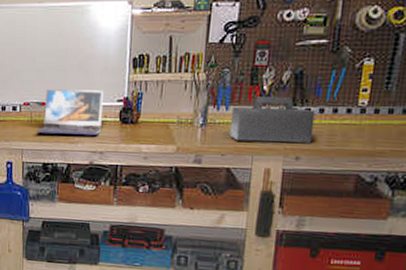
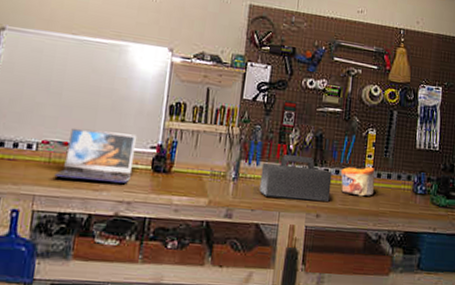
can: none [326,103,372,136] -> present [340,166,375,197]

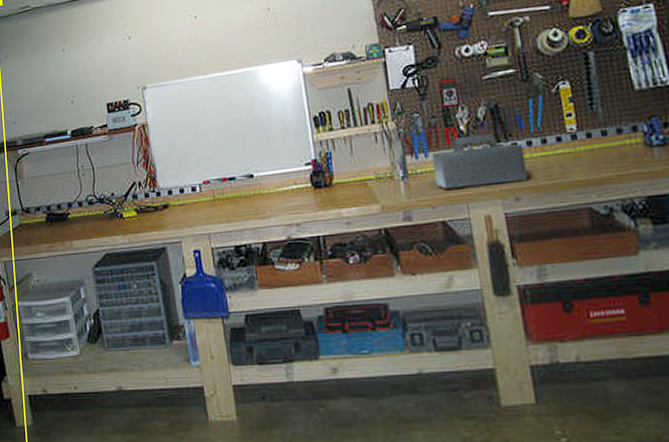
laptop: present [54,128,136,184] -> none [222,156,293,213]
can: present [340,166,375,197] -> none [533,128,588,167]

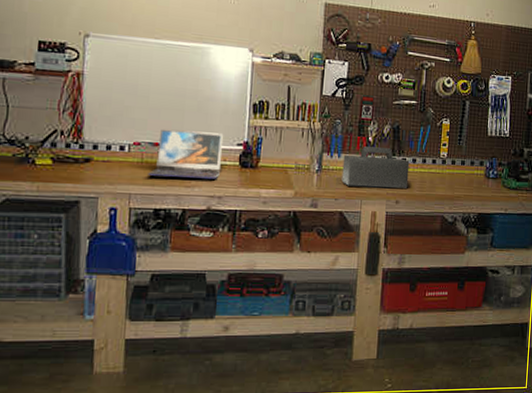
laptop: none [222,156,293,213] -> present [148,129,223,180]

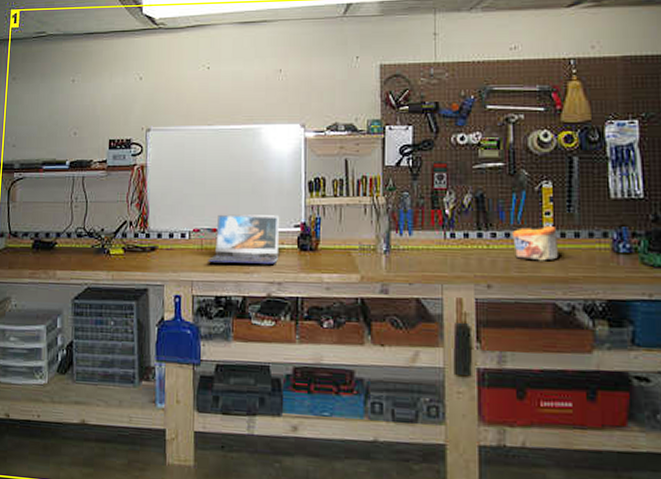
speaker: present [341,146,410,188] -> none [415,221,502,270]
can: none [417,155,450,183] -> present [511,226,559,261]

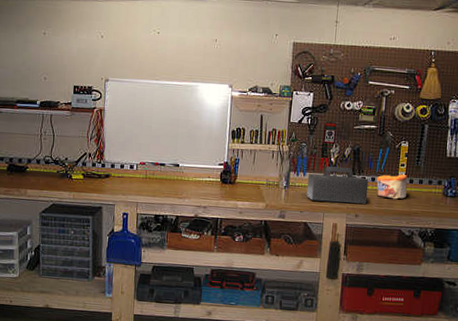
laptop: present [208,214,279,265] -> none [150,152,207,193]
speaker: none [415,221,502,270] -> present [306,166,369,204]

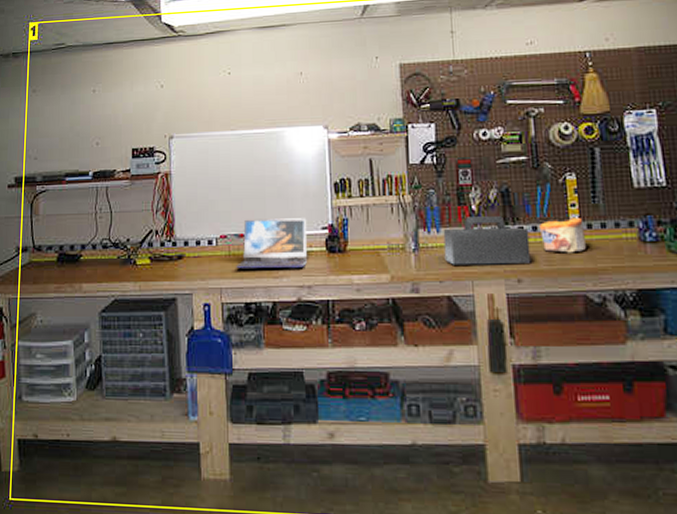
laptop: none [150,152,207,193] -> present [236,218,307,269]

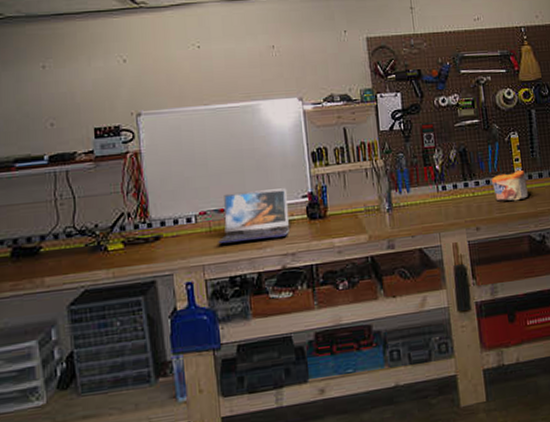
speaker: present [443,216,531,265] -> none [412,173,486,221]

